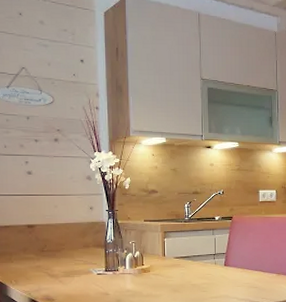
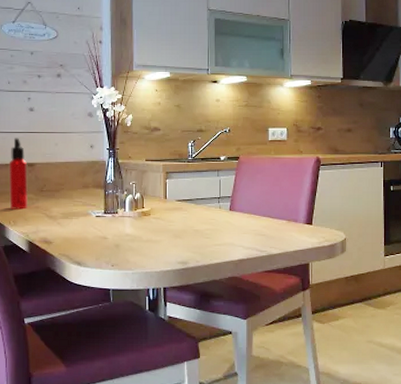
water bottle: none [8,200,30,269] -> present [8,138,29,210]

